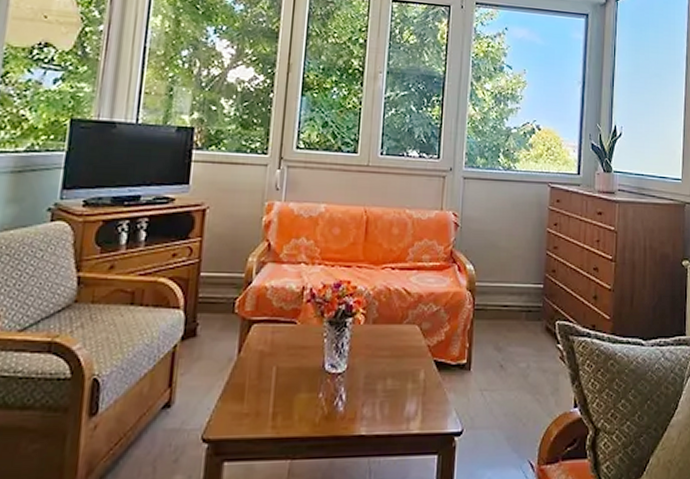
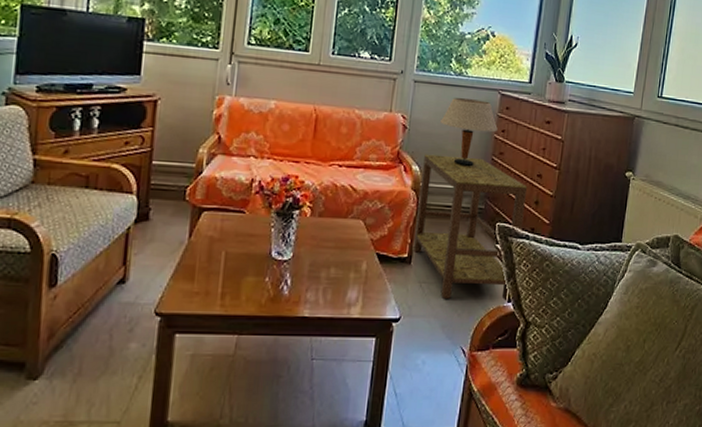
side table: none [471,252,585,407] -> present [412,154,528,301]
table lamp: none [492,193,550,263] -> present [440,98,498,167]

